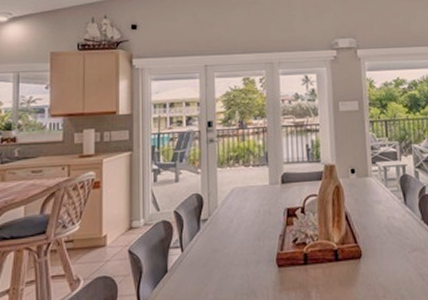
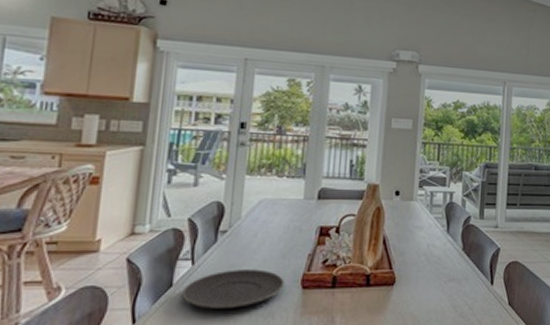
plate: none [176,252,262,291] -> present [181,269,285,309]

